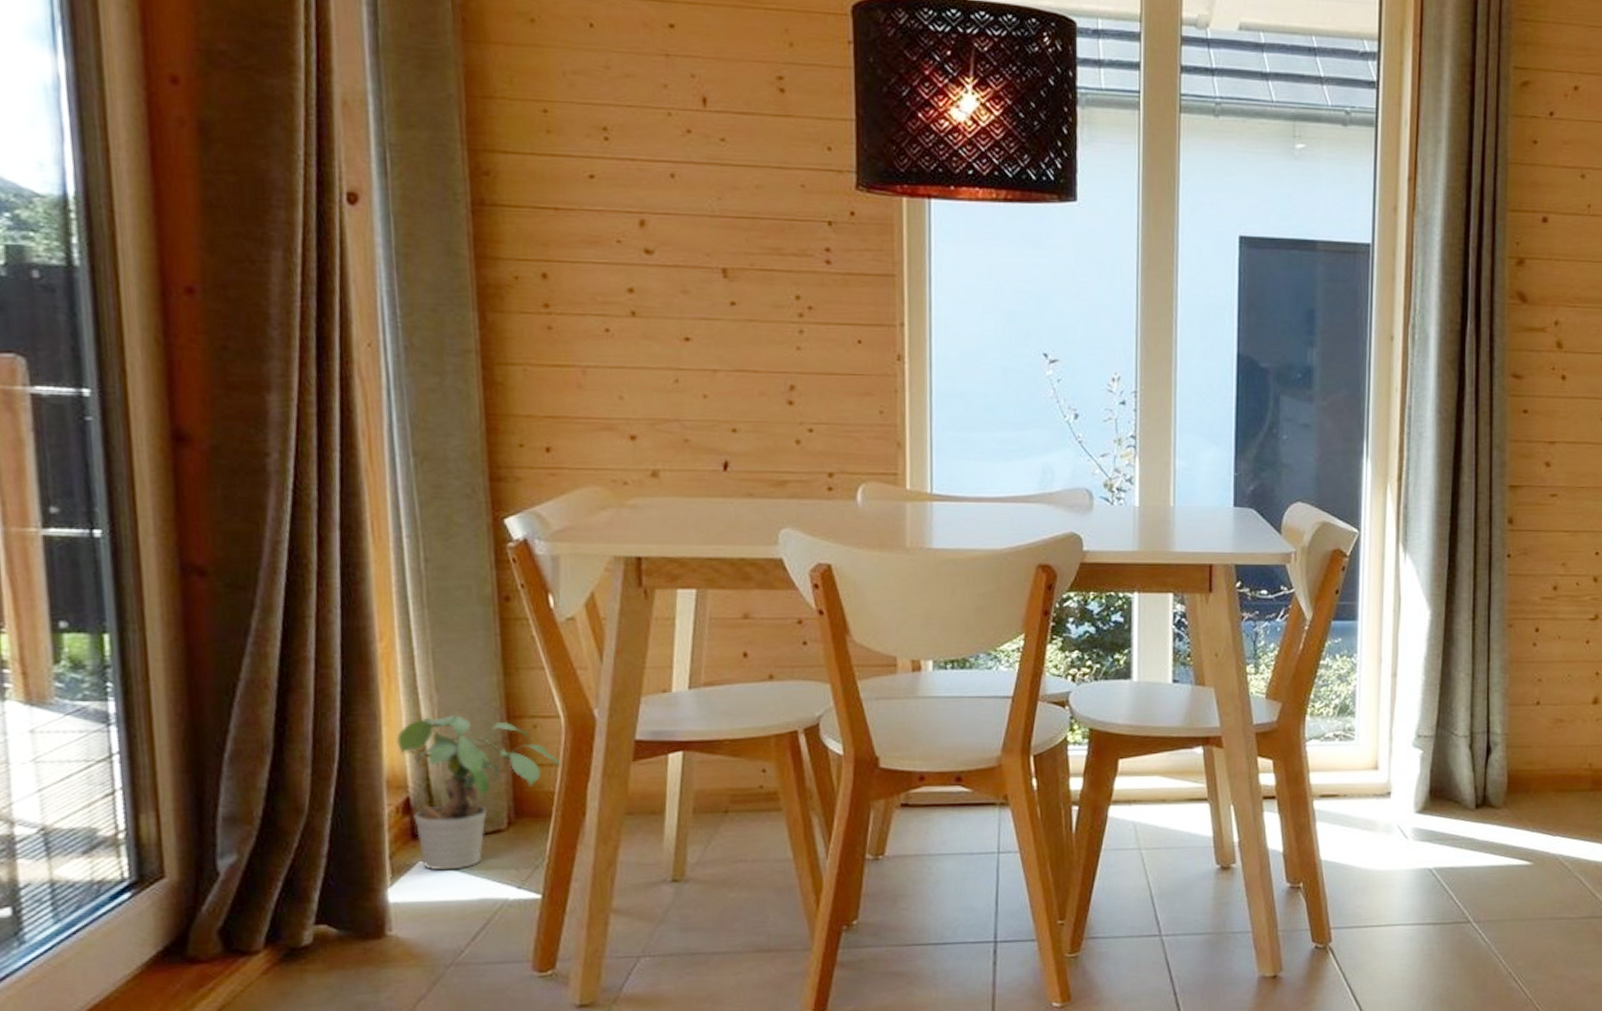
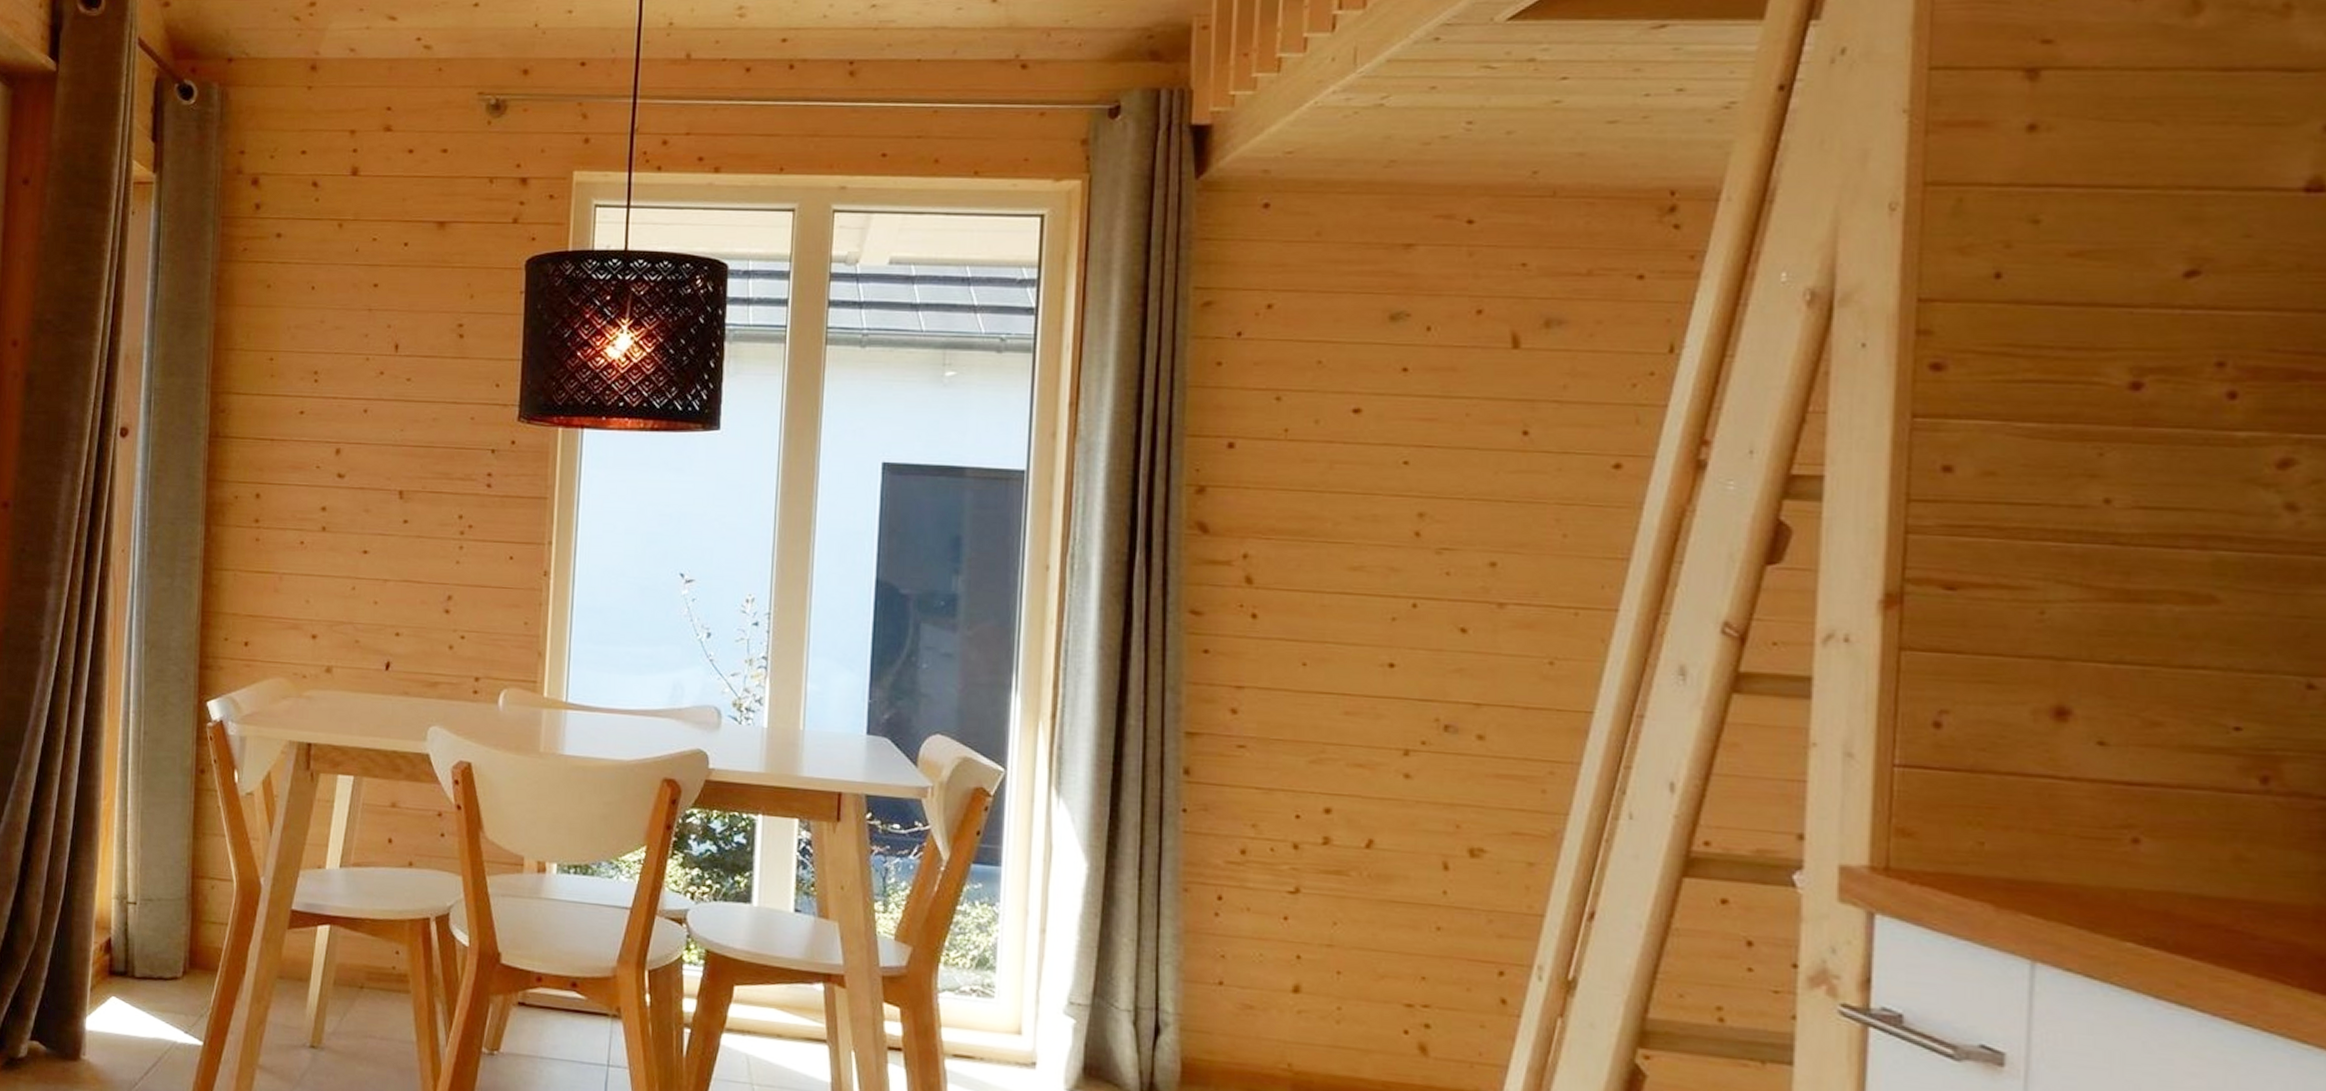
potted plant: present [397,715,563,871] -> none [107,869,231,1009]

